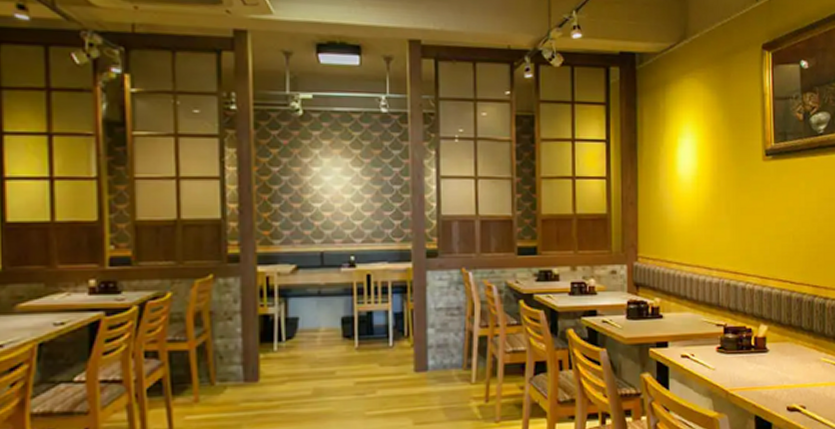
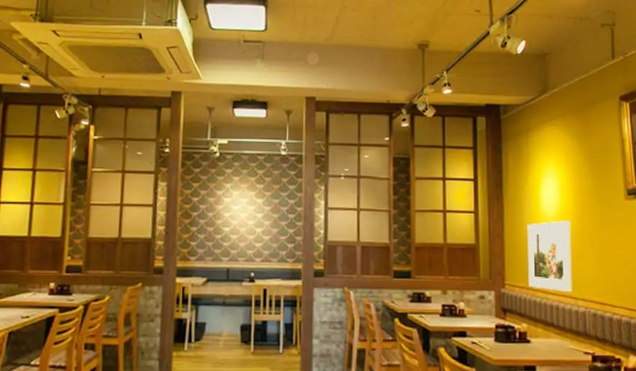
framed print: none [662,185,707,262] -> present [527,221,573,292]

